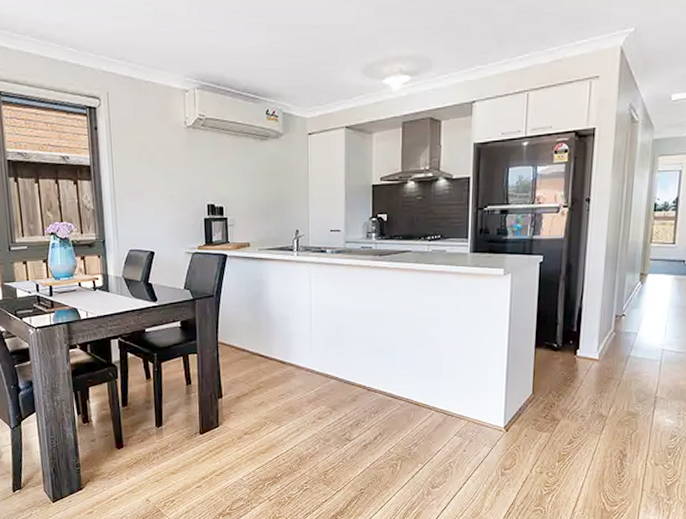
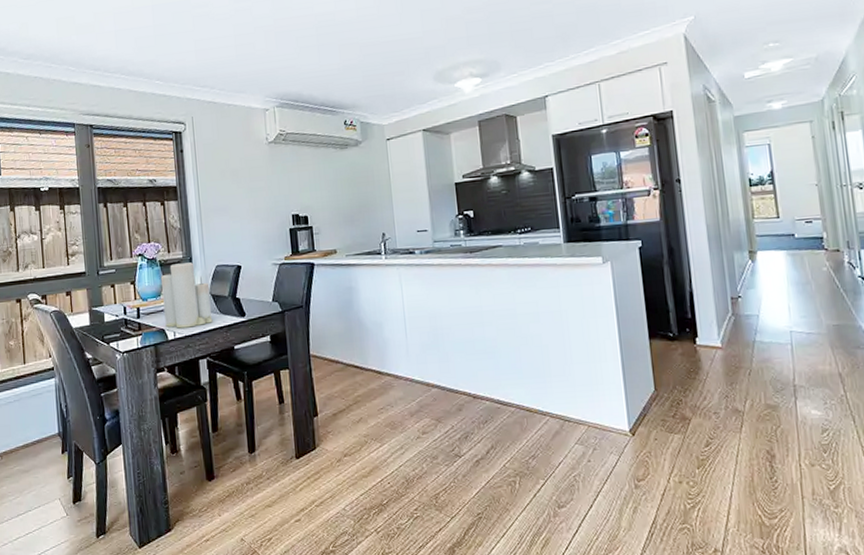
candle: none [73,243,125,309] -> present [160,261,213,329]

